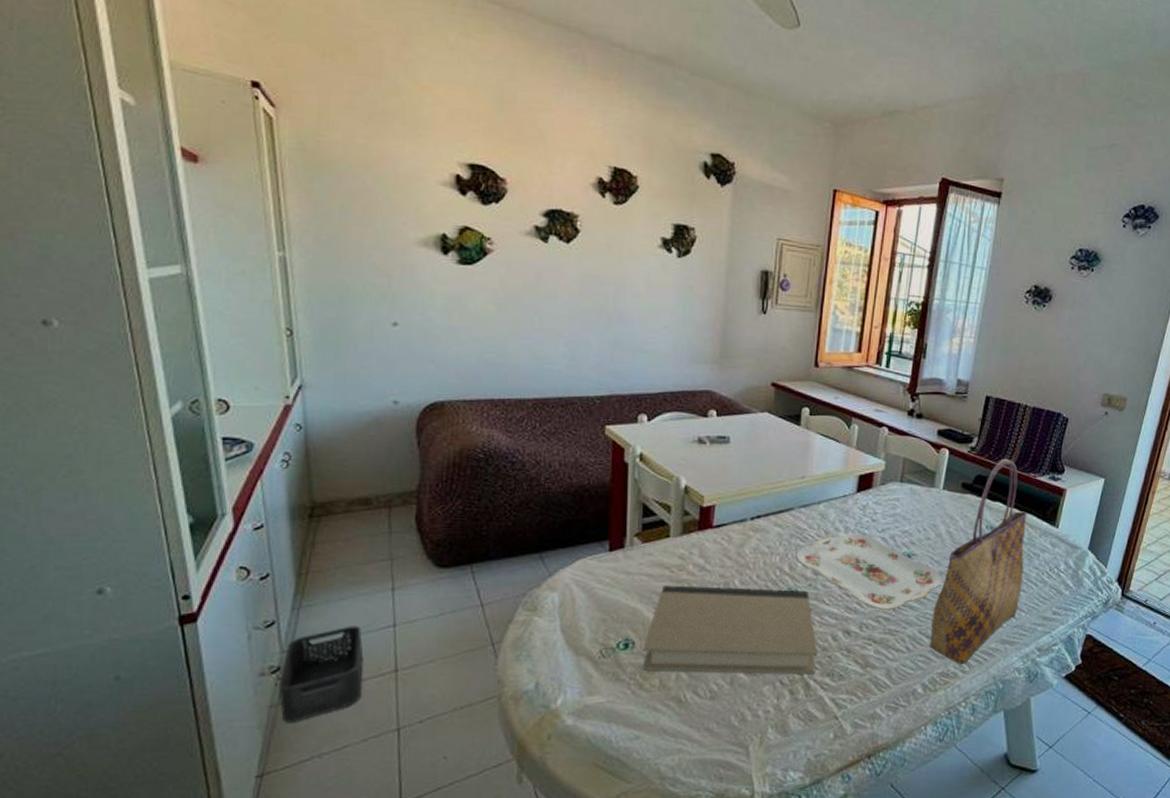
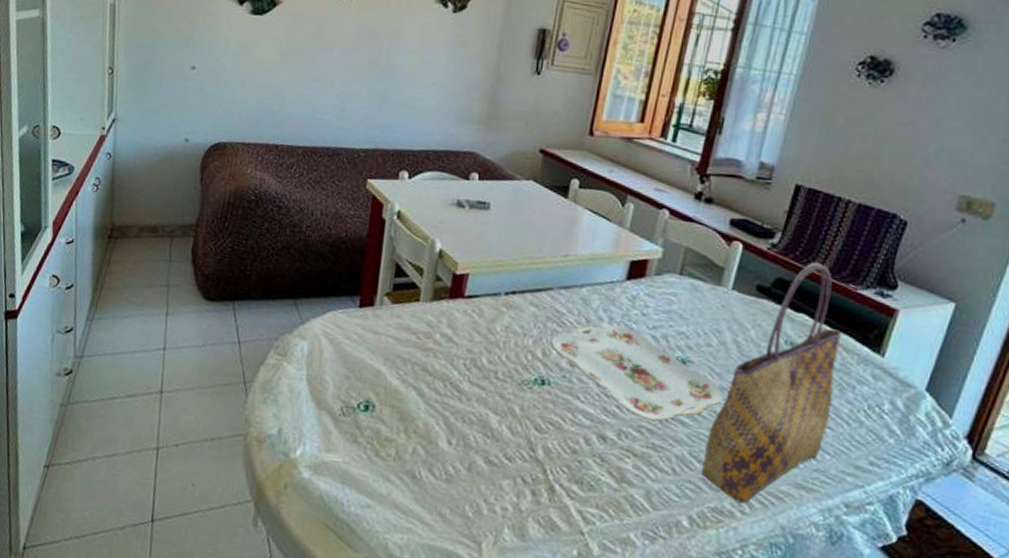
storage bin: present [279,625,364,723] -> none [68,342,138,424]
book: present [642,585,818,675] -> none [379,351,567,478]

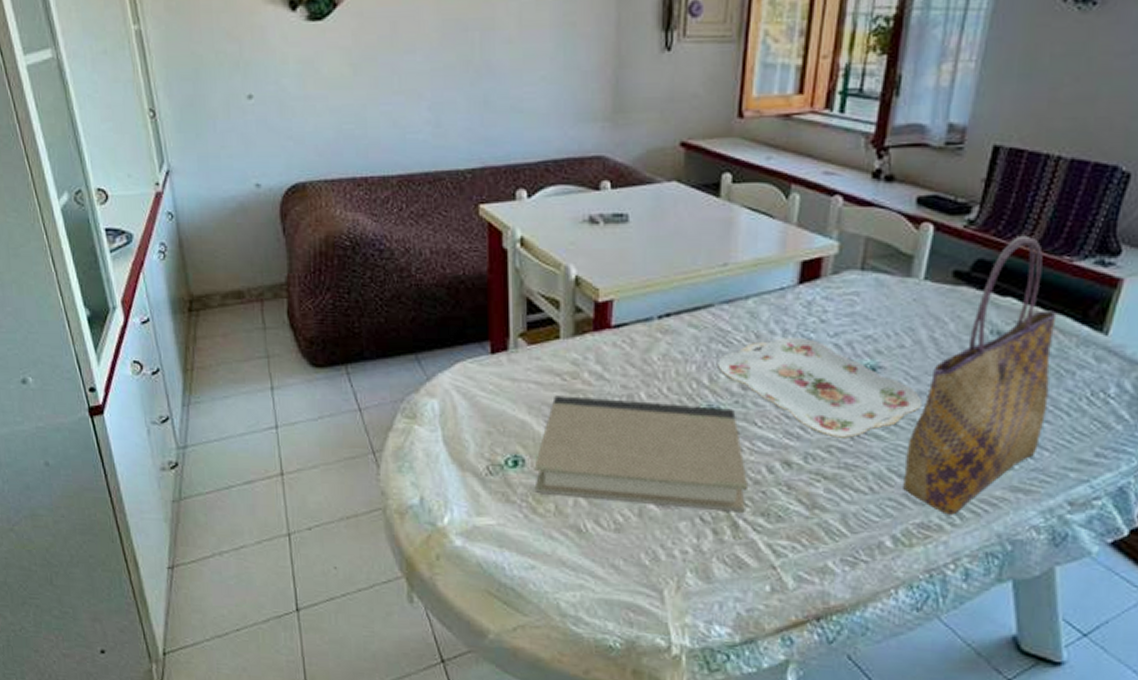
book: none [379,351,567,478] -> present [534,395,749,513]

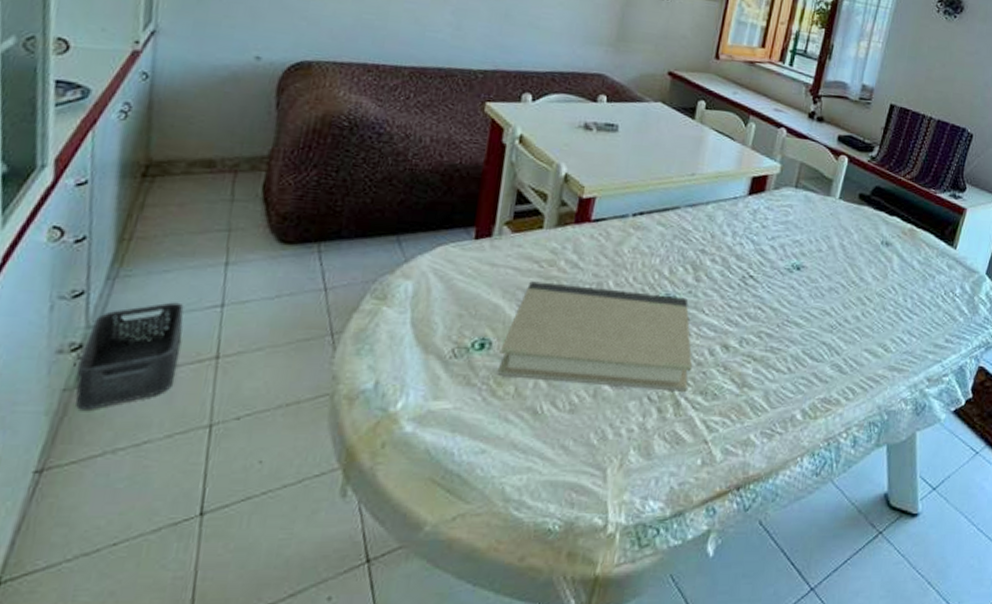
storage bin: none [178,425,253,519] -> present [75,302,184,410]
serving tray: present [718,338,923,438] -> none [678,238,832,325]
tote bag: present [903,235,1057,515] -> none [813,171,925,391]

